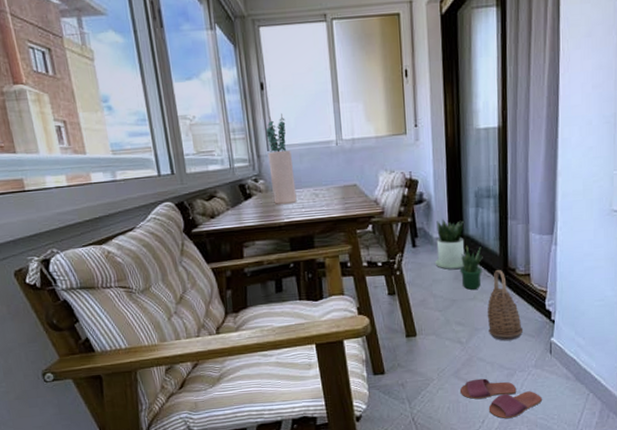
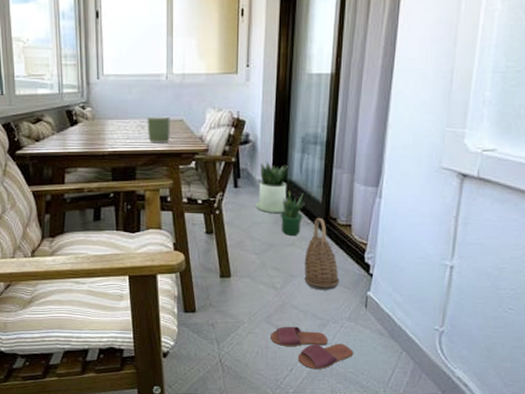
vase: present [265,114,297,205] -> none [97,43,122,134]
mug: none [320,182,345,210] -> present [147,116,170,143]

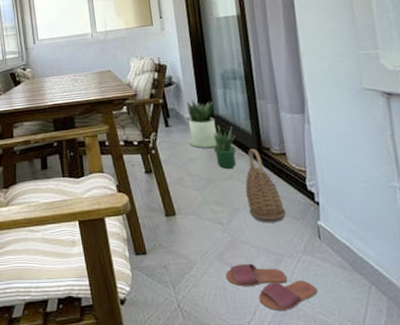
mug: present [147,116,170,143] -> none [79,69,101,94]

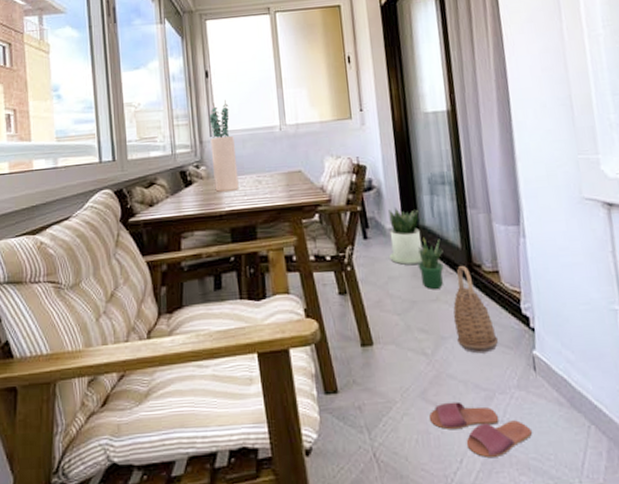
vase: none [32,13,59,90] -> present [209,100,239,193]

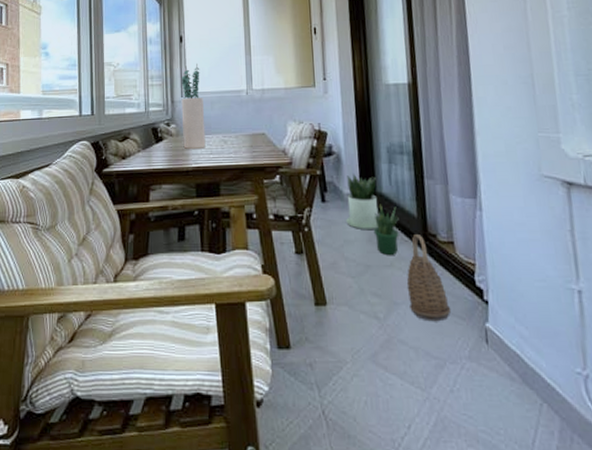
slippers: present [429,401,532,457] -> none [379,367,482,426]

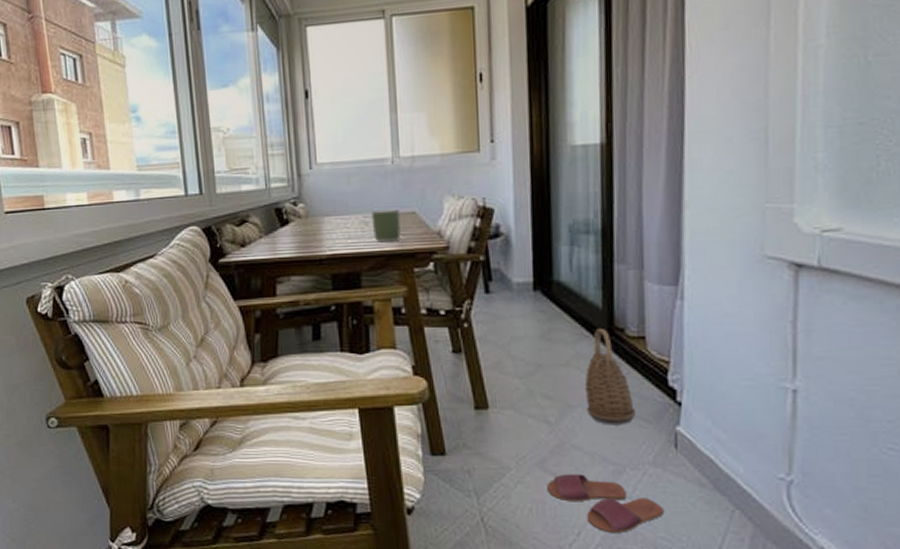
vase: present [181,64,206,150] -> none [308,126,342,234]
mug: none [229,130,253,158] -> present [371,209,401,243]
planter: present [346,174,379,229] -> none [514,259,554,324]
planter: present [373,204,399,255] -> none [547,294,580,353]
slippers: none [379,367,482,426] -> present [547,473,663,533]

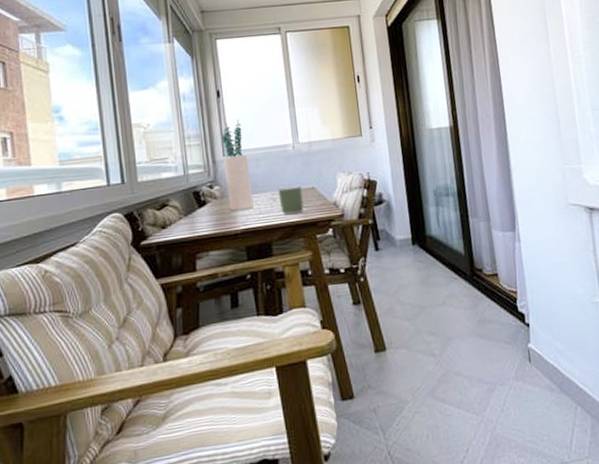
vase: none [308,126,342,234] -> present [221,120,254,212]
slippers: present [547,473,663,533] -> none [438,396,528,445]
basket: present [584,327,637,426] -> none [458,270,499,351]

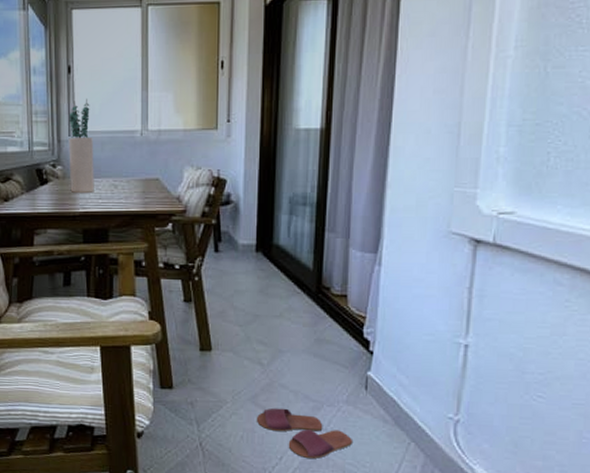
mug: present [278,185,304,215] -> none [120,175,145,204]
slippers: none [438,396,528,445] -> present [257,408,352,459]

